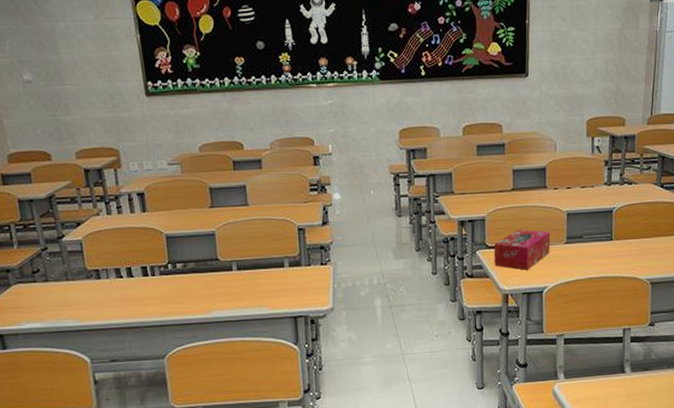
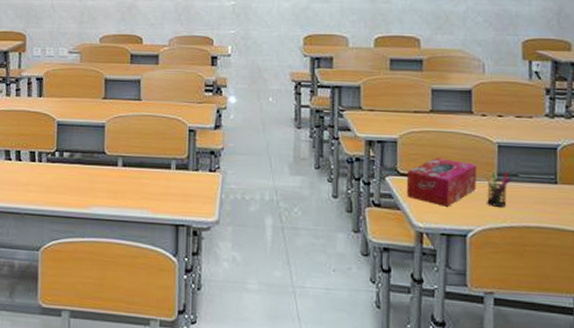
pen holder: none [557,235,578,265] -> present [485,171,512,207]

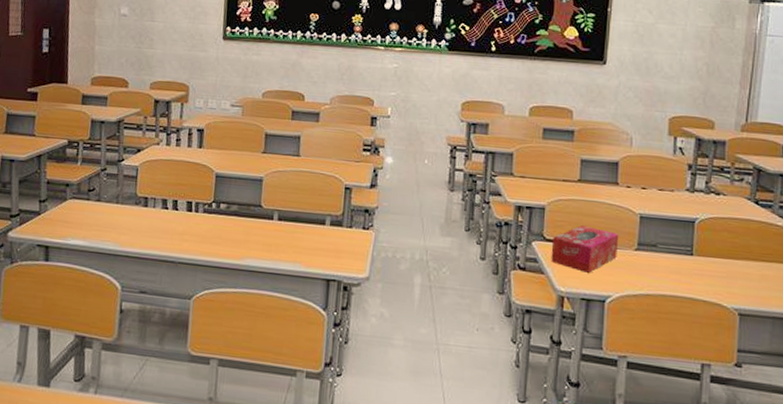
pen holder: present [485,171,512,207] -> none [626,241,651,276]

